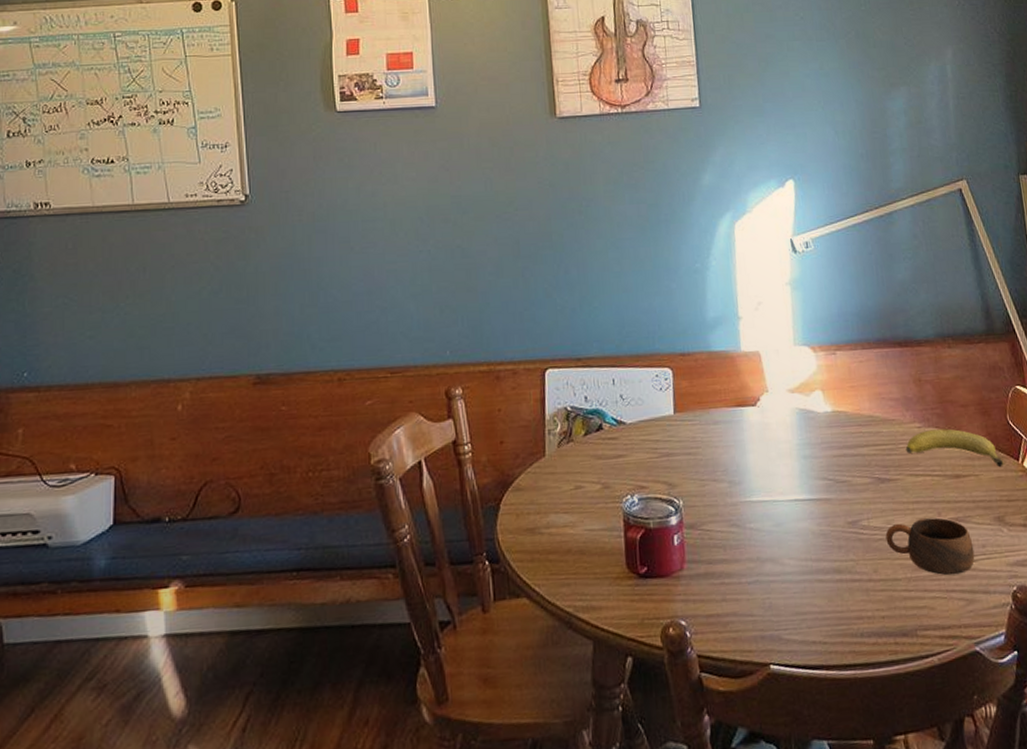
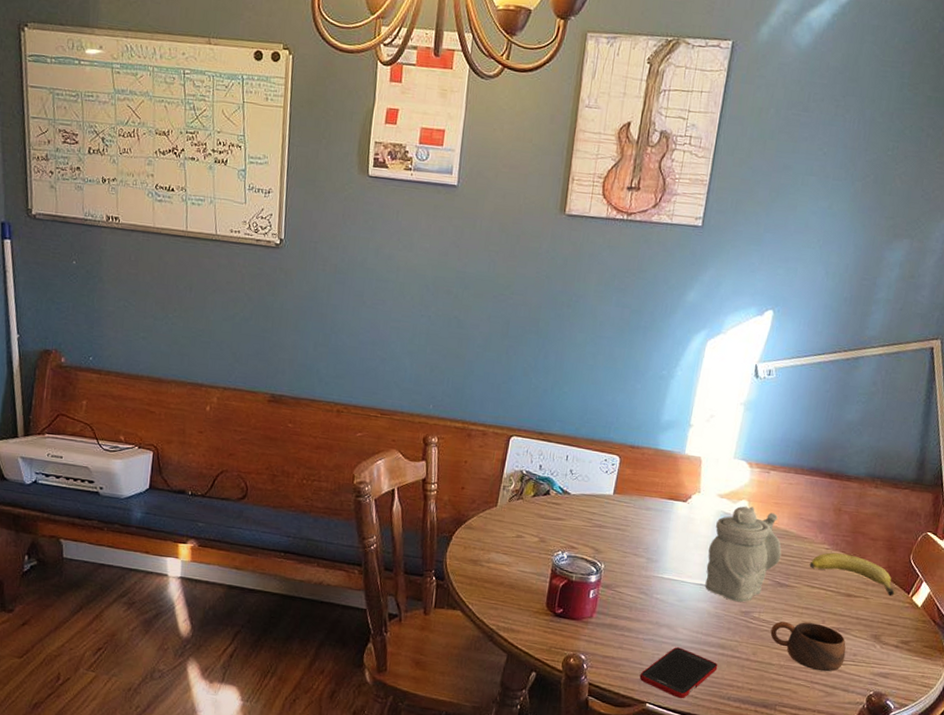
cell phone: none [754,583,840,650] -> present [639,647,718,699]
teapot: none [793,396,874,513] -> present [705,506,782,603]

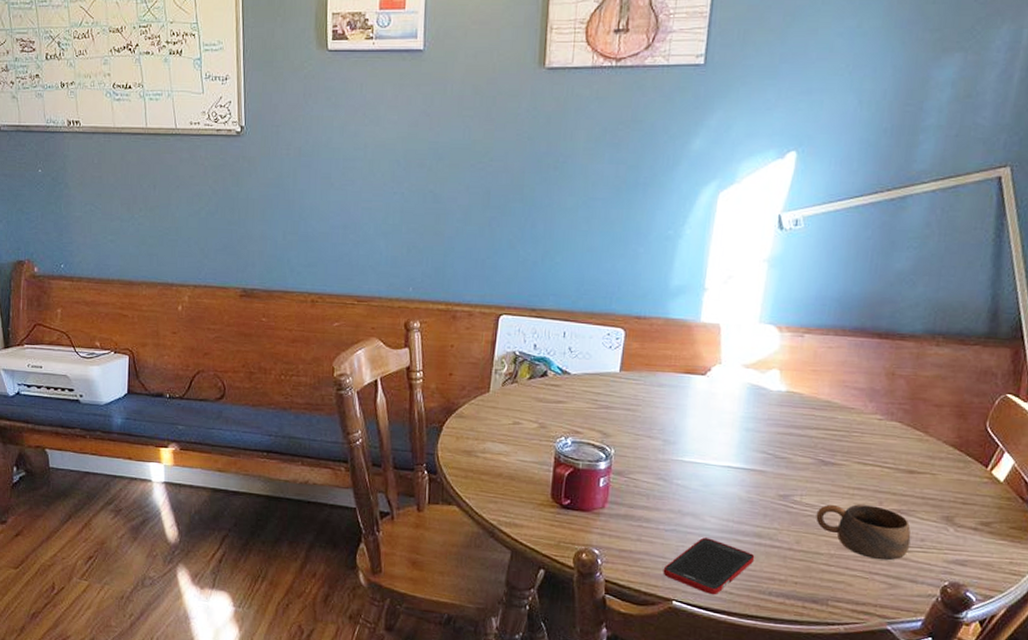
teapot: present [705,506,782,603] -> none [733,376,824,485]
fruit: present [809,552,895,597] -> none [859,423,969,471]

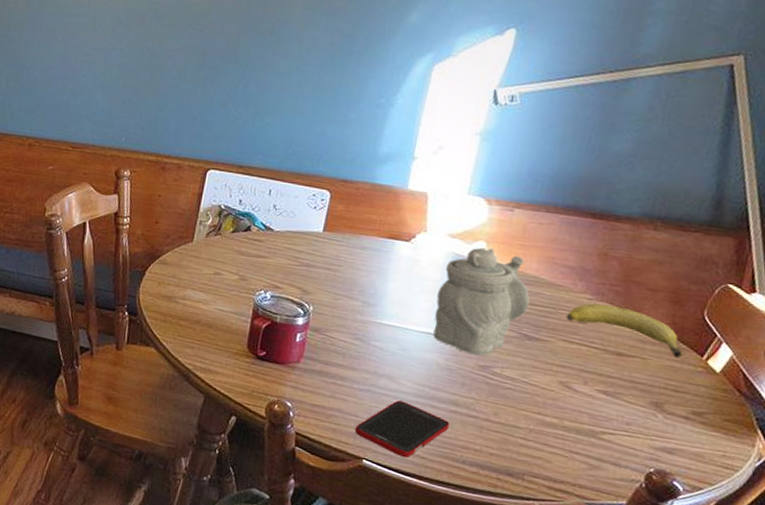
teapot: none [733,376,824,485] -> present [433,247,530,356]
cup: present [816,504,911,561] -> none [516,379,617,442]
fruit: none [859,423,969,471] -> present [566,303,683,359]

